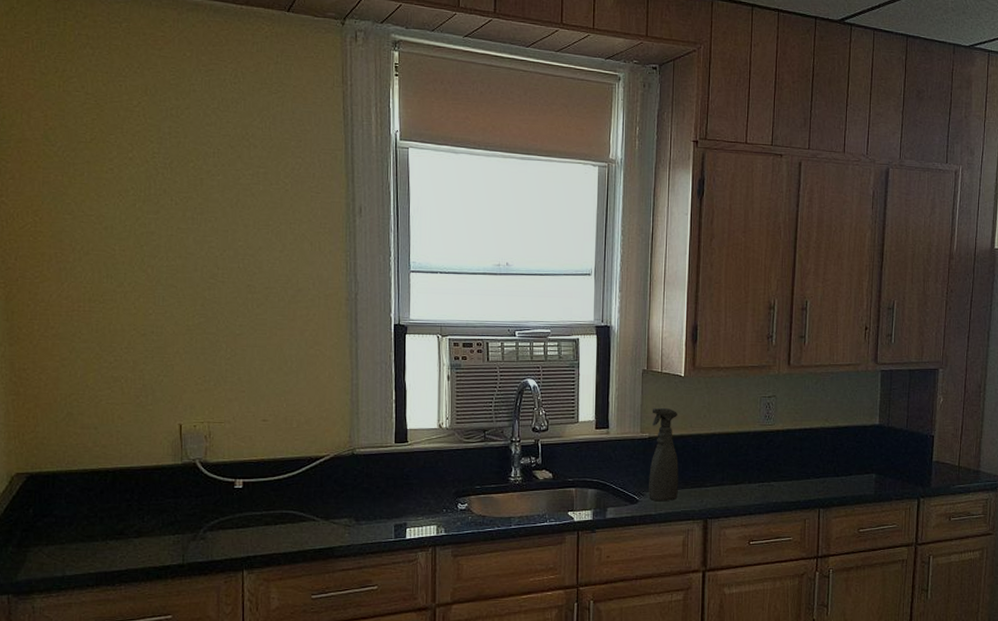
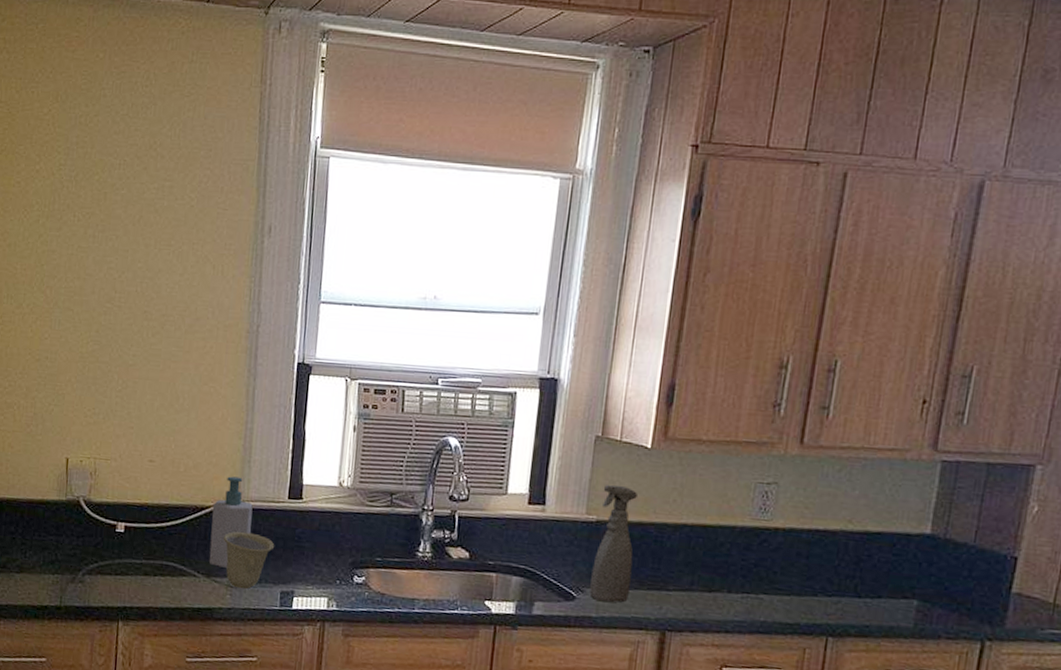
soap bottle: none [326,428,363,511] -> present [208,476,253,569]
cup: none [338,476,386,527] -> present [223,531,275,590]

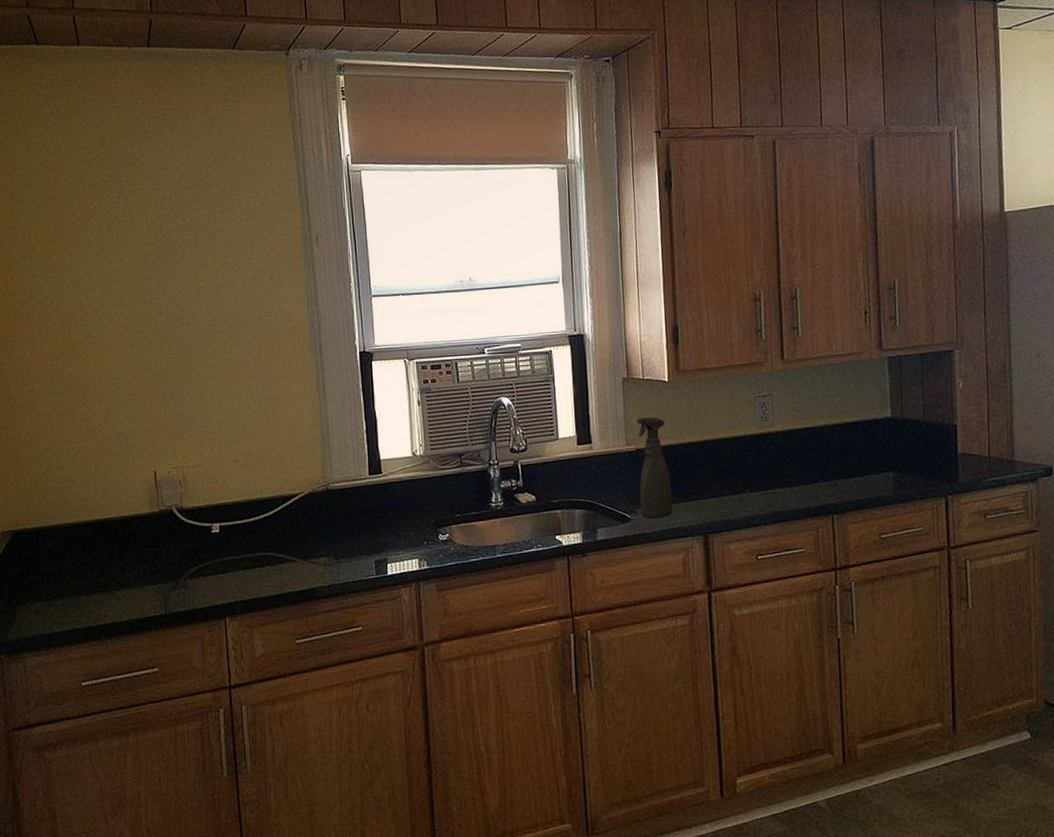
soap bottle: present [208,476,253,569] -> none [300,463,339,550]
cup: present [223,531,275,590] -> none [314,511,364,566]

